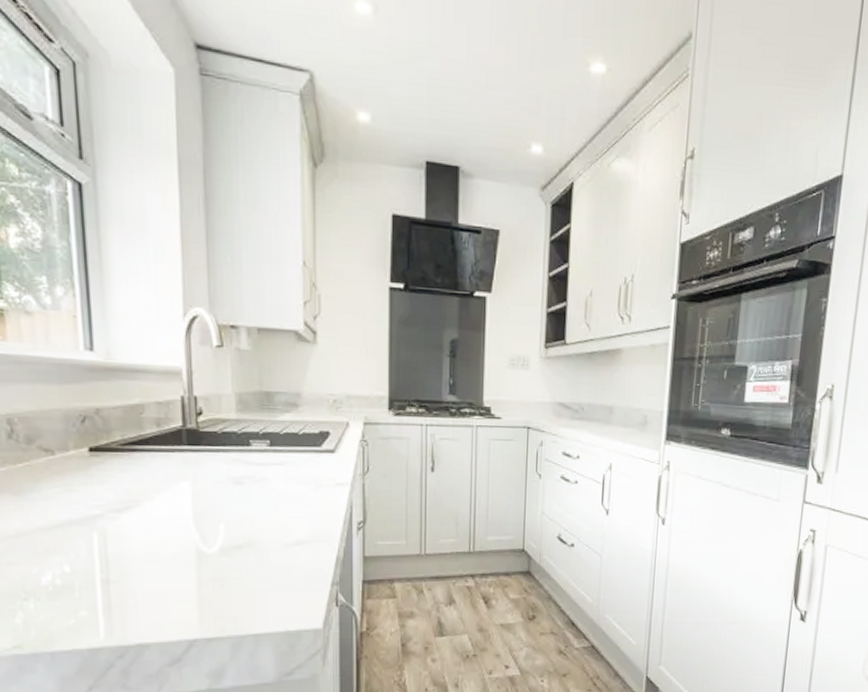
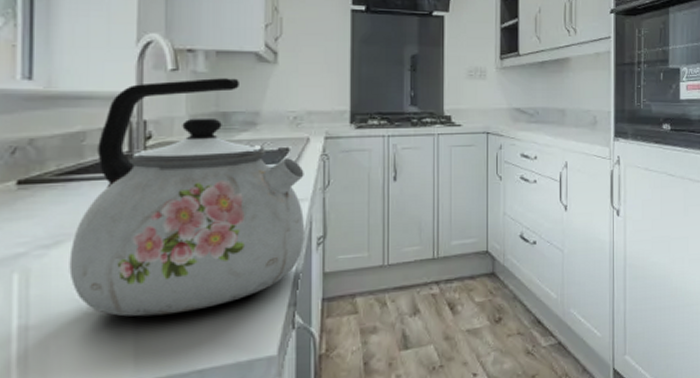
kettle: none [138,356,346,582] -> present [69,78,305,317]

